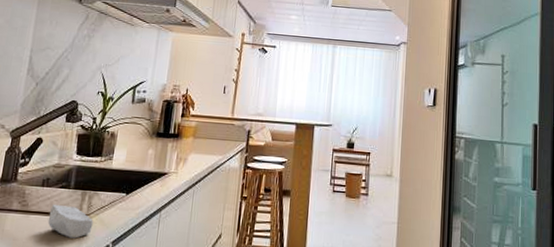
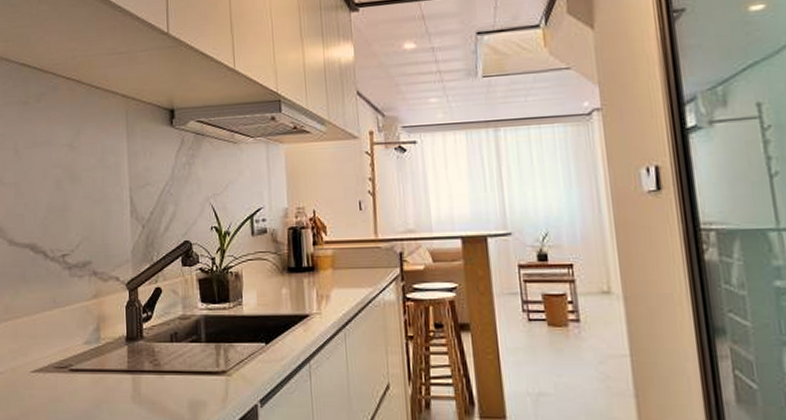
soap bar: present [47,204,94,239] -> none [184,361,235,399]

